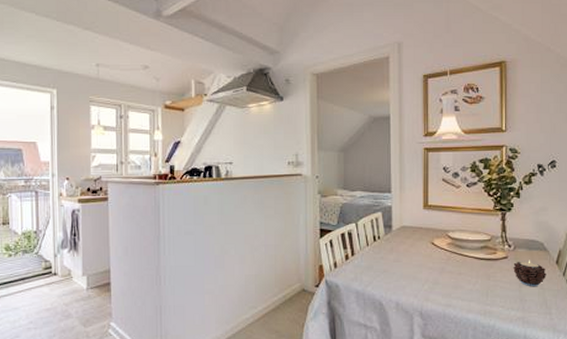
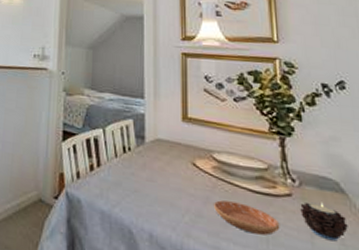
saucer: none [448,269,497,291] -> present [214,200,280,236]

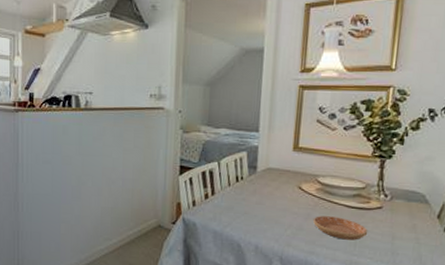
candle: present [300,202,348,242] -> none [387,211,425,241]

